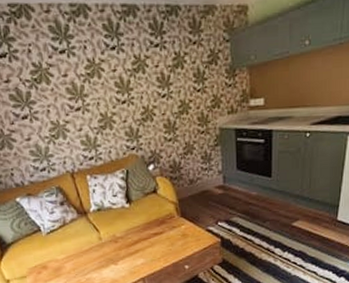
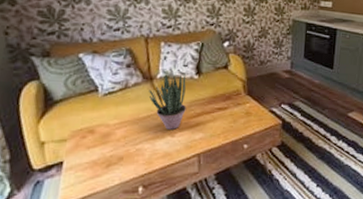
potted plant: none [86,204,124,259] -> present [149,72,186,130]

